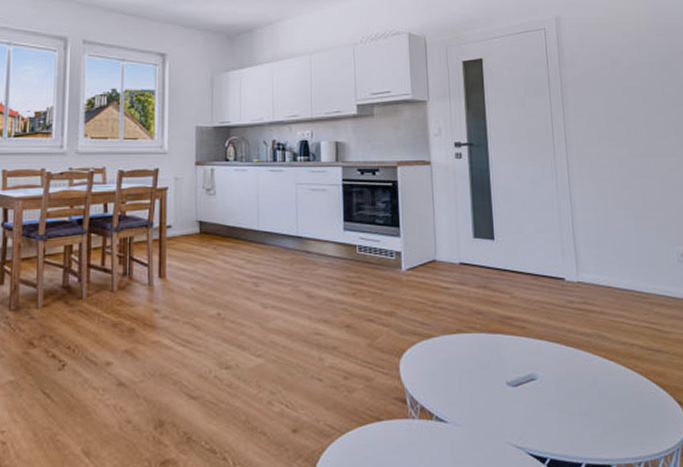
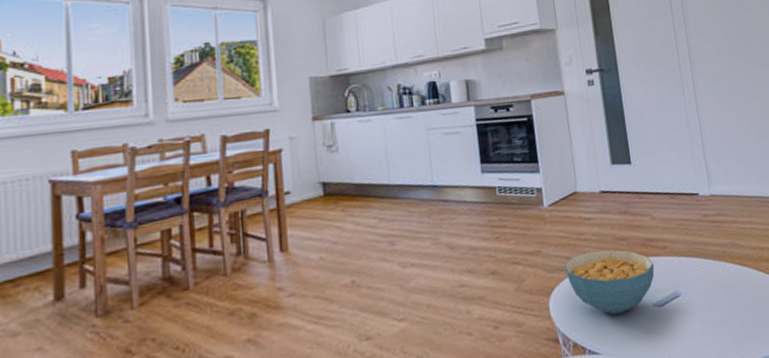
cereal bowl: none [417,320,511,387] -> present [564,249,655,315]

